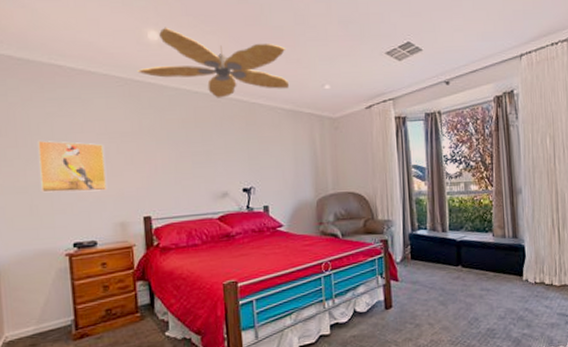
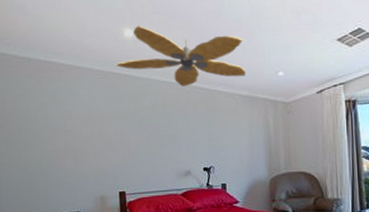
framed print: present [38,140,108,193] -> none [36,125,90,170]

